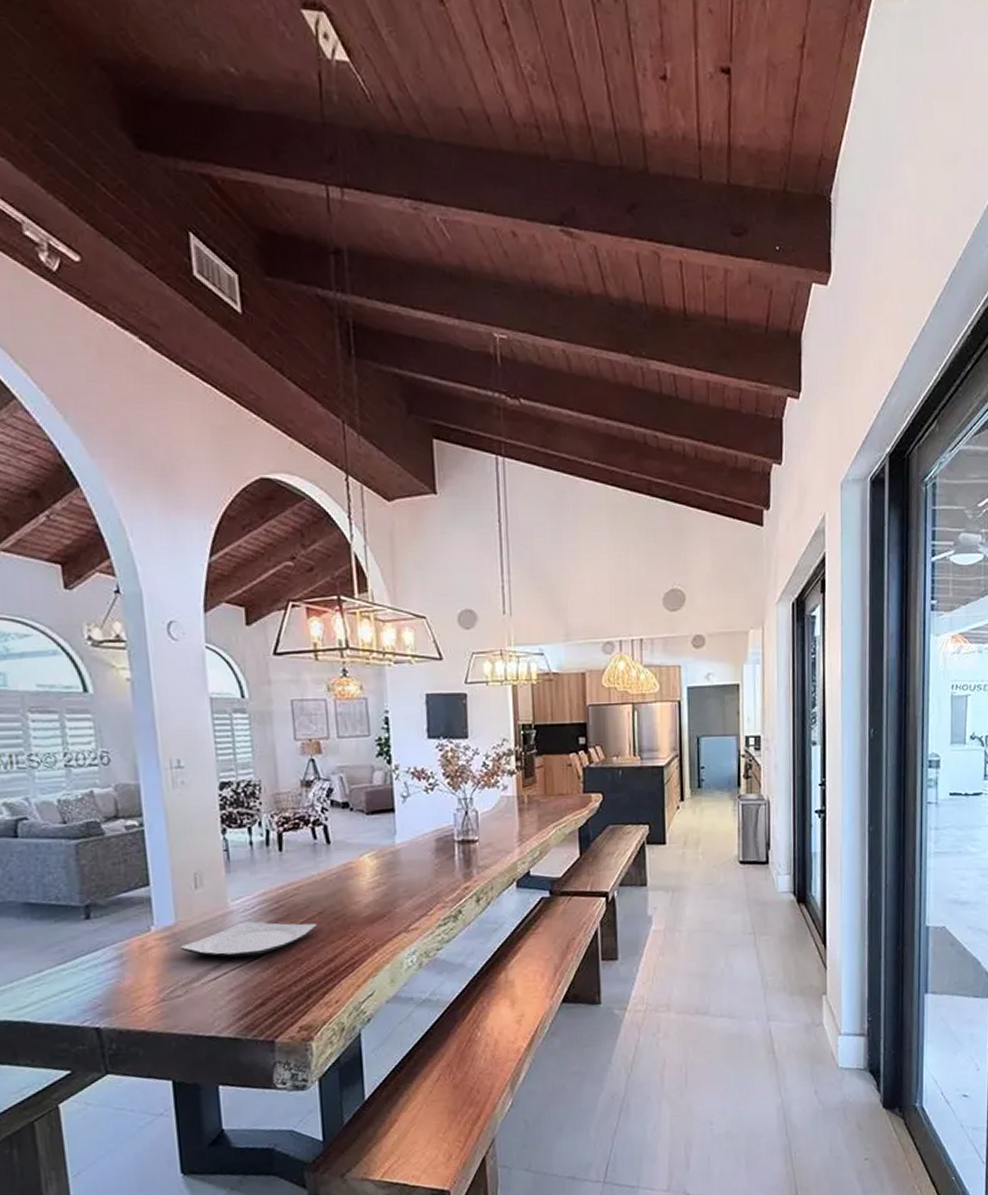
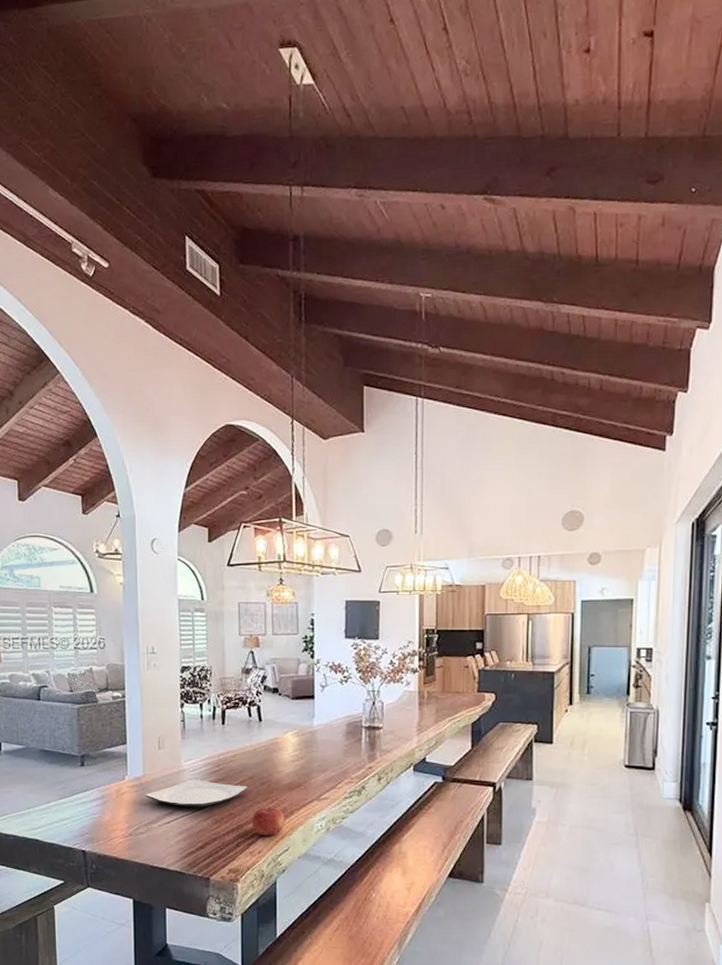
fruit: none [325,945,368,981] -> present [251,807,285,836]

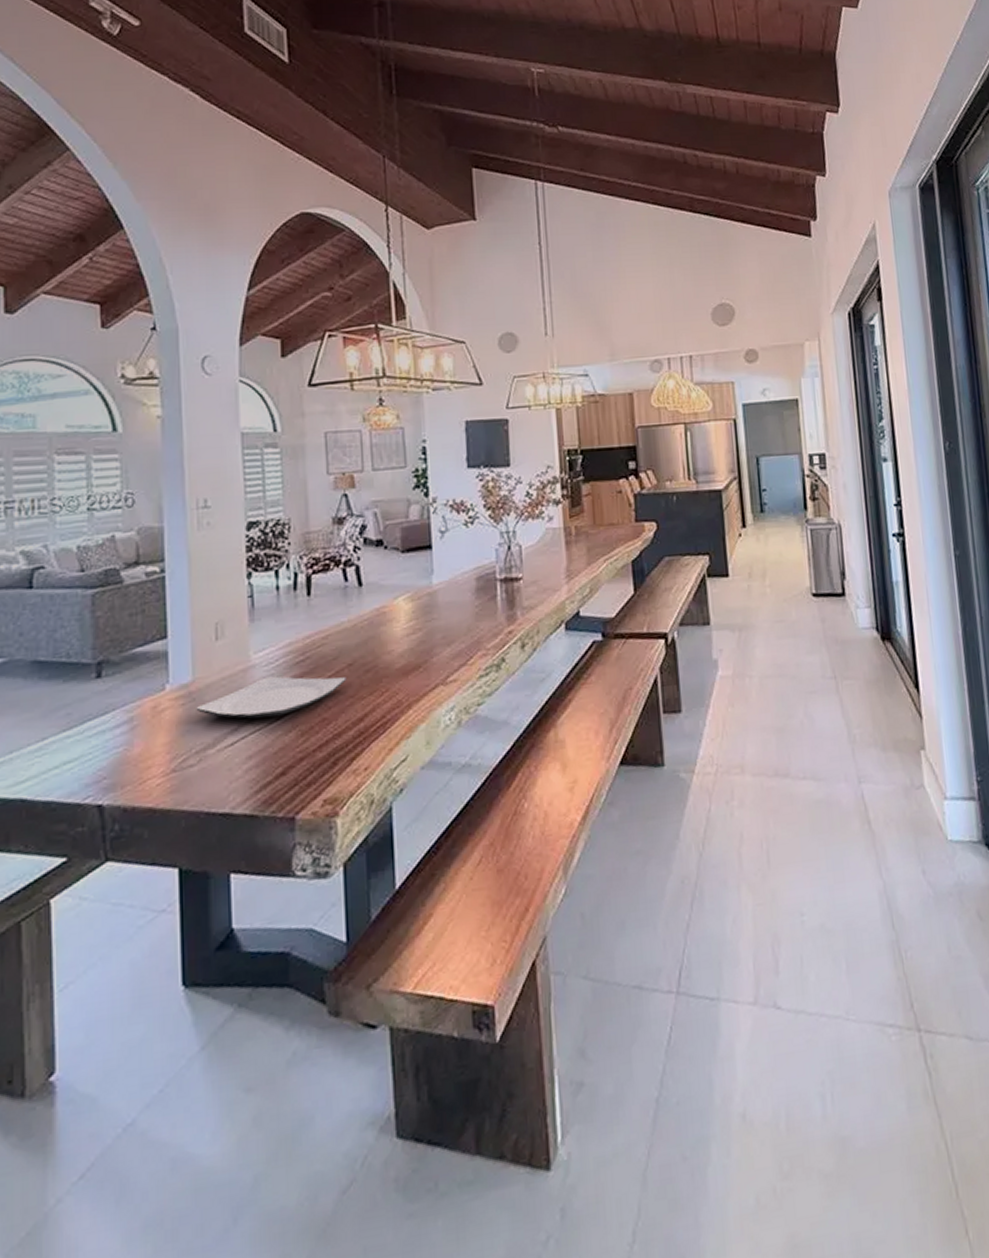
fruit: present [251,807,285,836] -> none [353,702,401,744]

